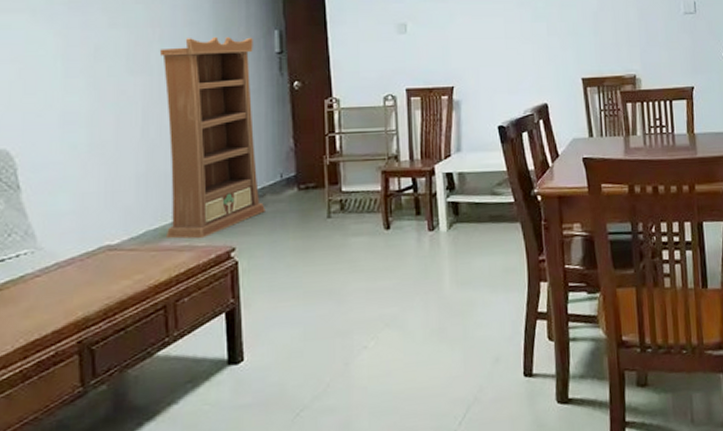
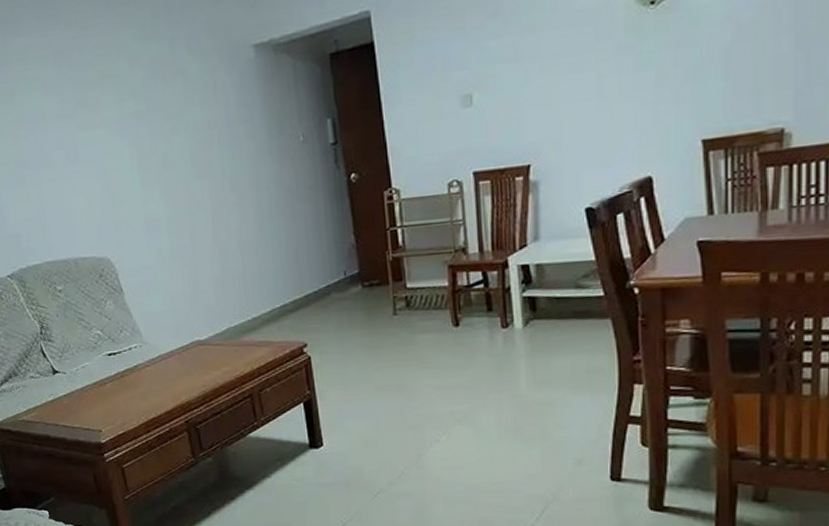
bookcase: present [159,36,265,239] -> none [219,129,332,336]

